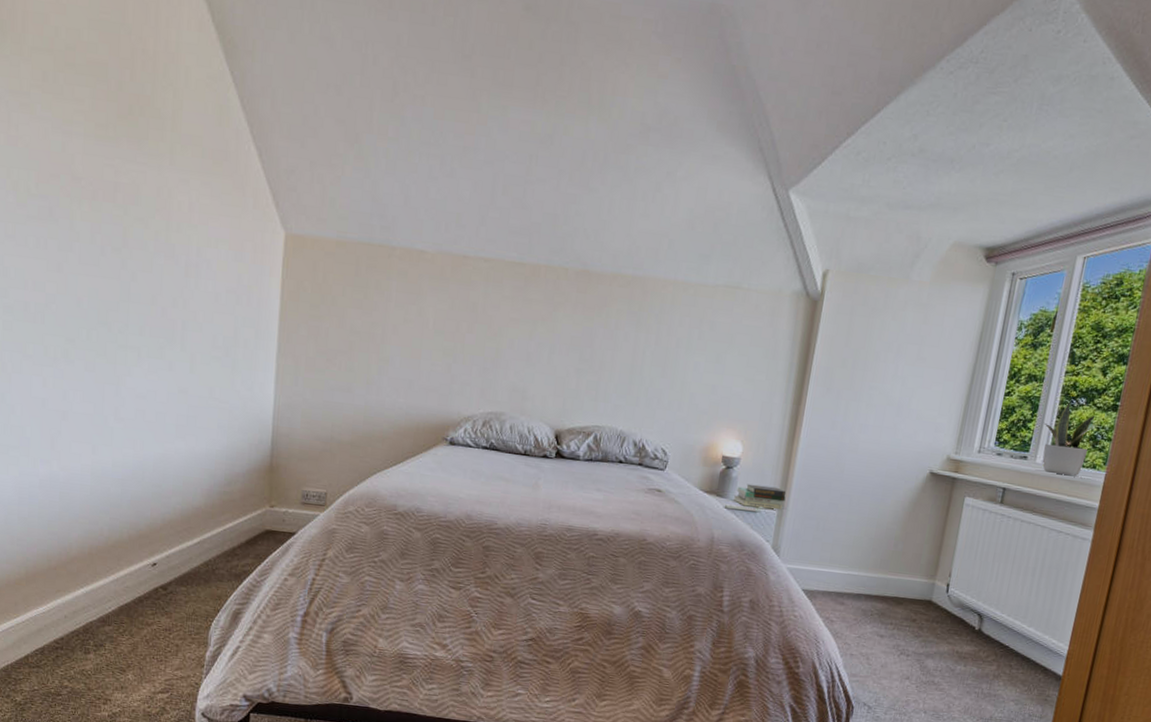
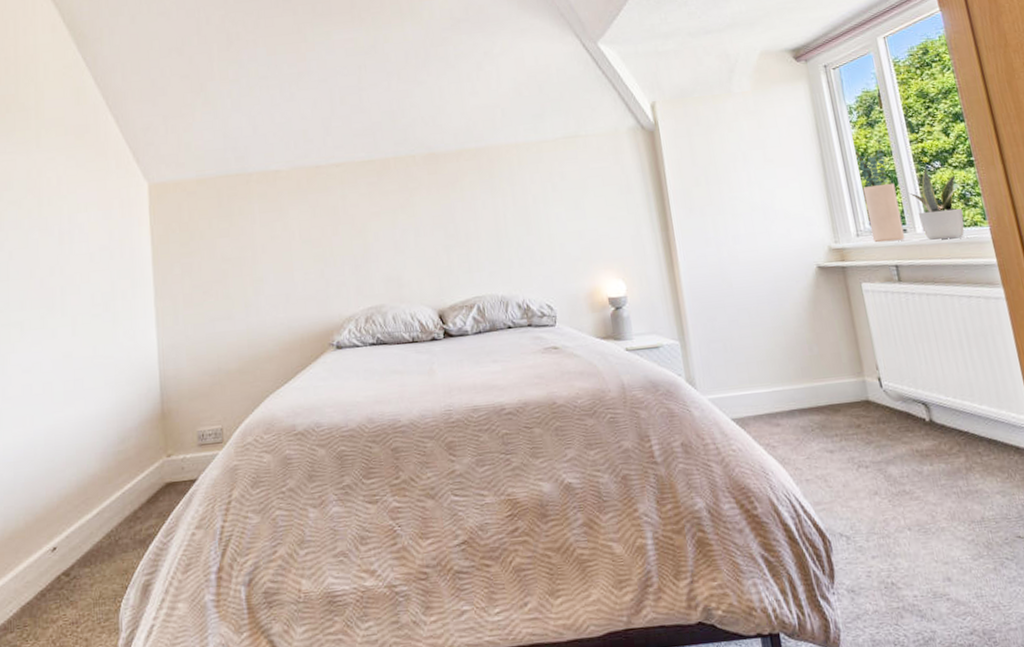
books: present [734,483,786,510] -> none [632,317,684,344]
vase: none [992,368,1038,466] -> present [855,144,905,243]

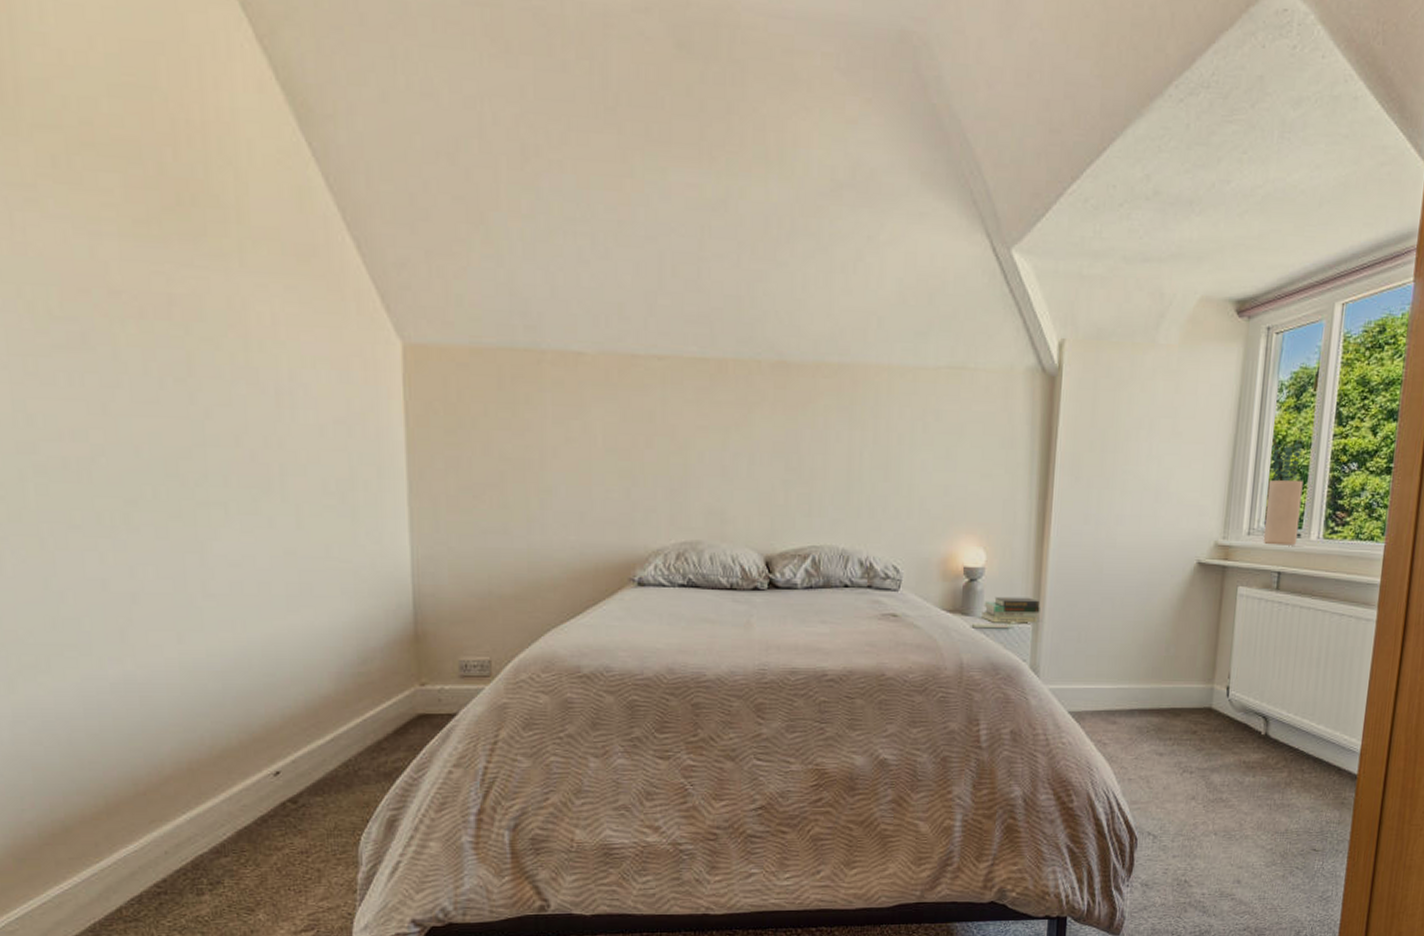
books: none [632,317,684,344] -> present [982,596,1040,624]
potted plant: present [908,167,965,240] -> none [1314,468,1371,551]

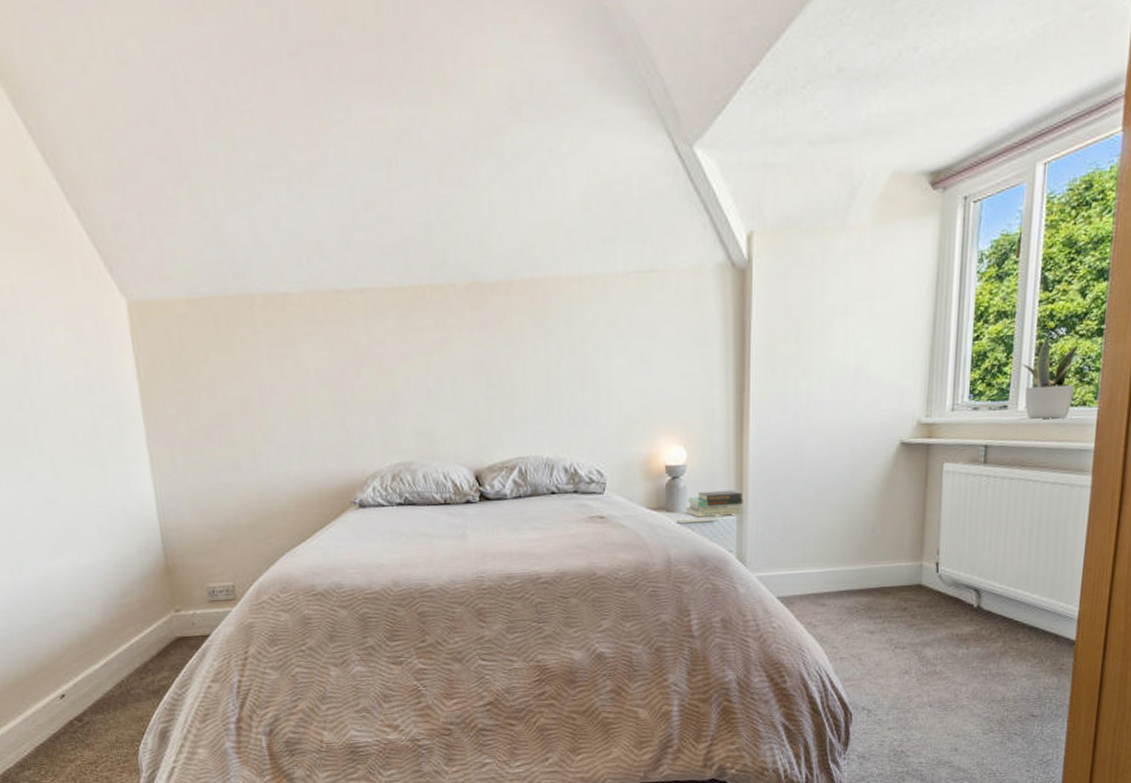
vase: present [1263,433,1305,546] -> none [968,303,1008,419]
potted plant: none [1314,468,1371,551] -> present [1021,334,1081,420]

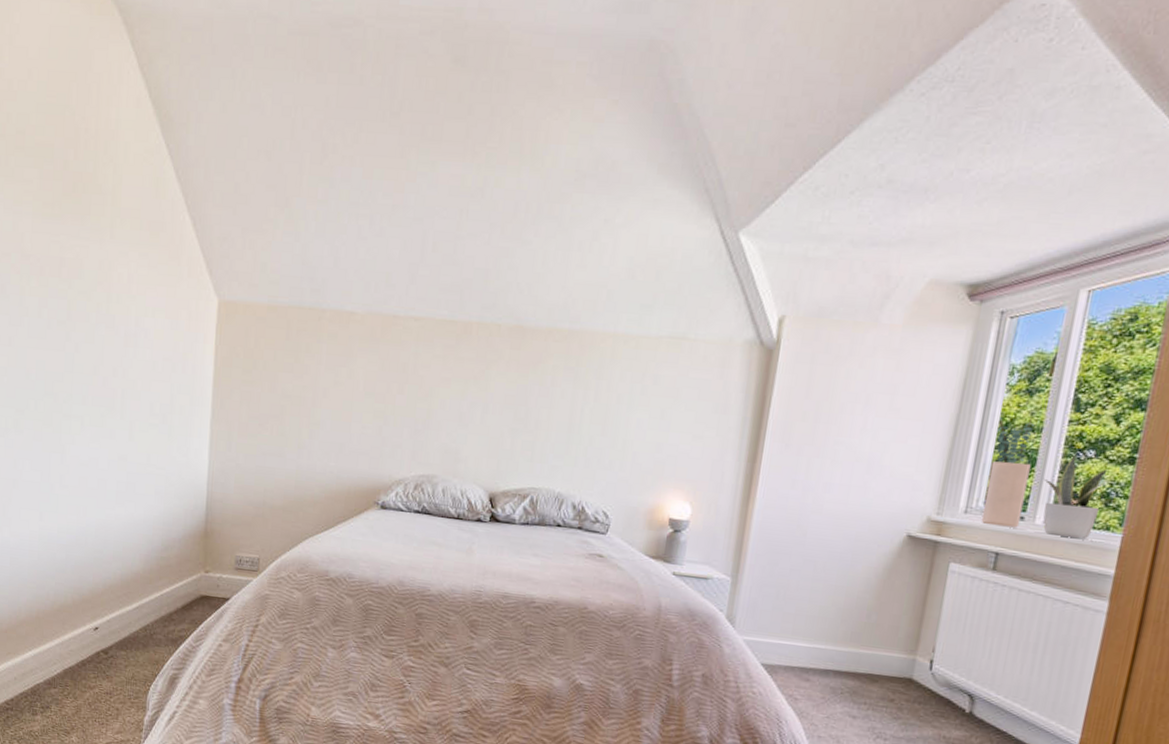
books: present [686,490,743,517] -> none [683,548,741,577]
vase: none [968,303,1008,419] -> present [981,417,1035,528]

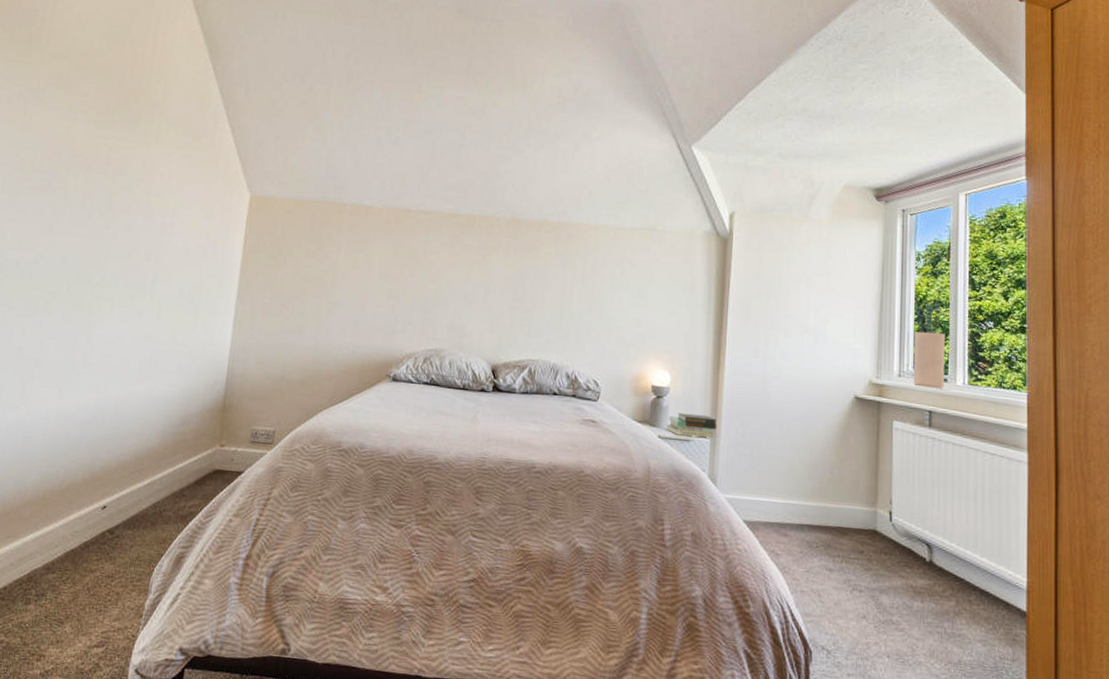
books: none [683,548,741,577] -> present [667,412,717,439]
potted plant: present [1043,454,1109,540] -> none [956,325,1008,398]

